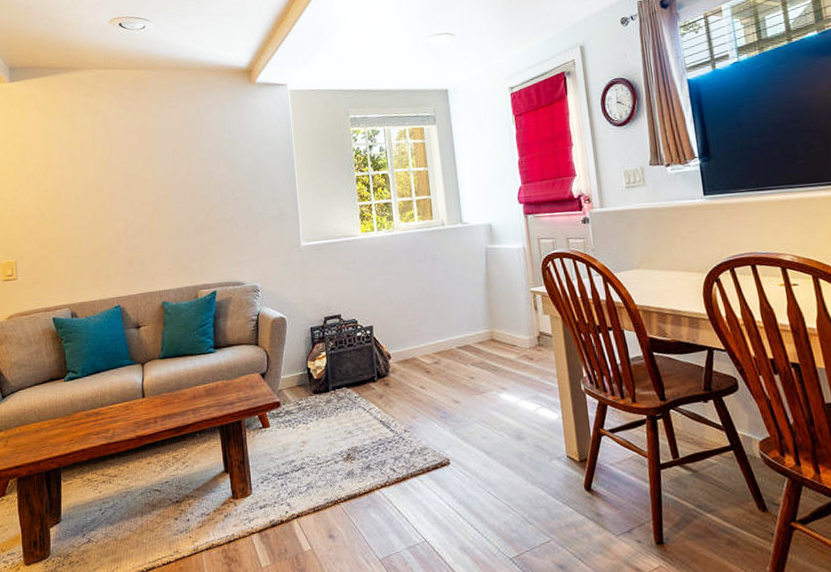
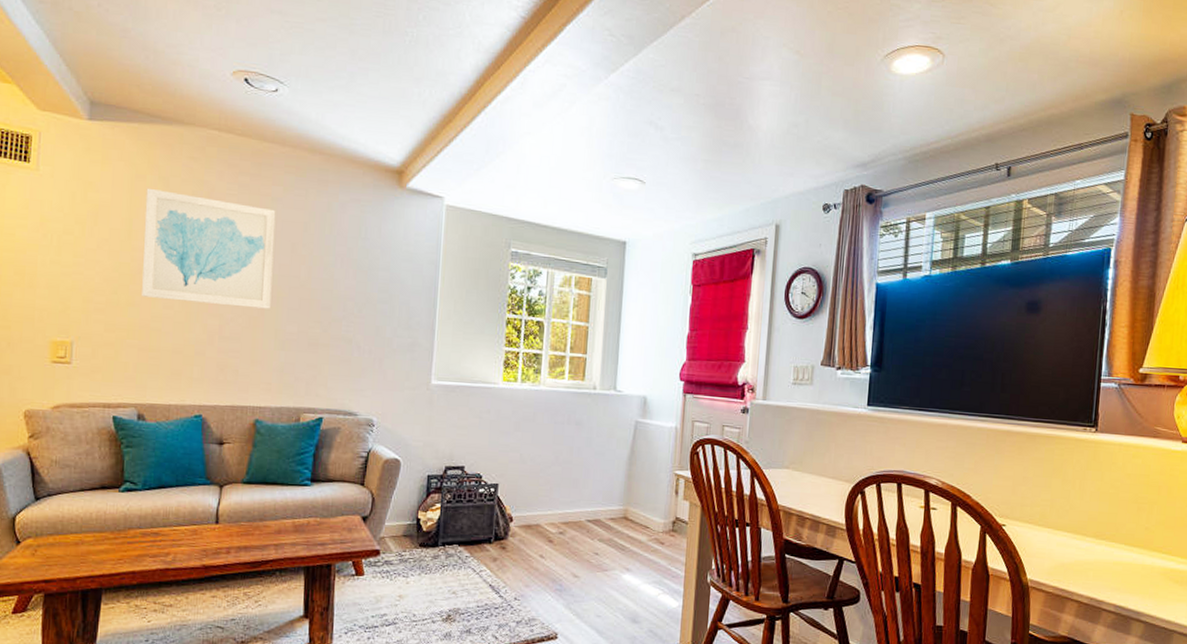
wall art: none [57,123,162,215] -> present [142,188,276,309]

